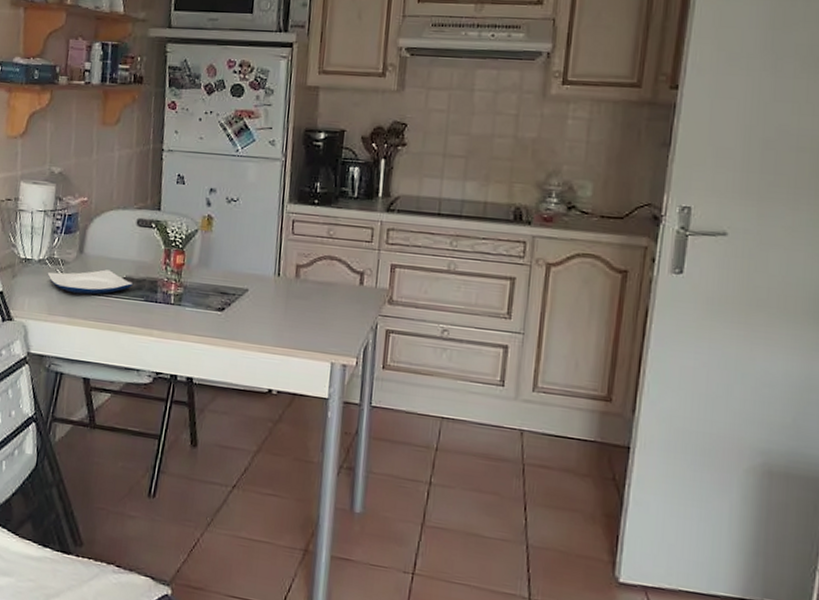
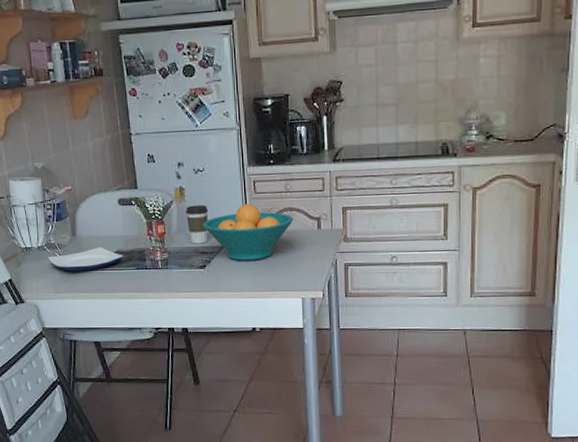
coffee cup: none [210,237,237,283] -> present [186,205,209,244]
fruit bowl: none [227,244,334,311] -> present [202,203,294,261]

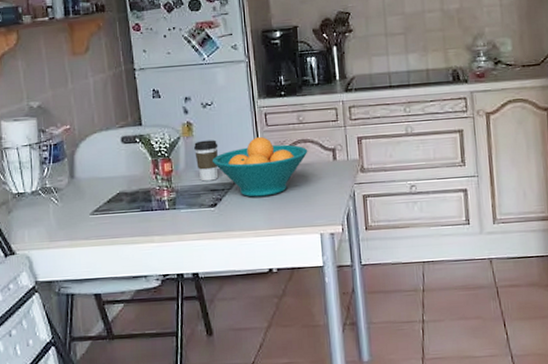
plate: present [47,247,124,272] -> none [42,189,128,217]

